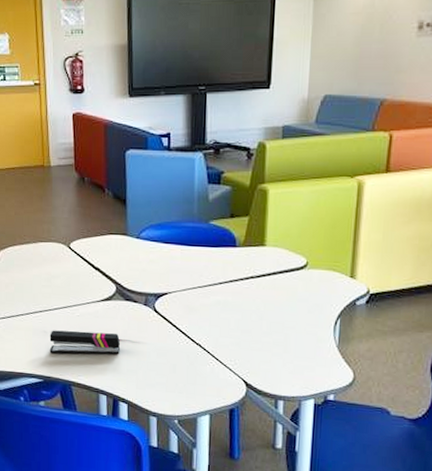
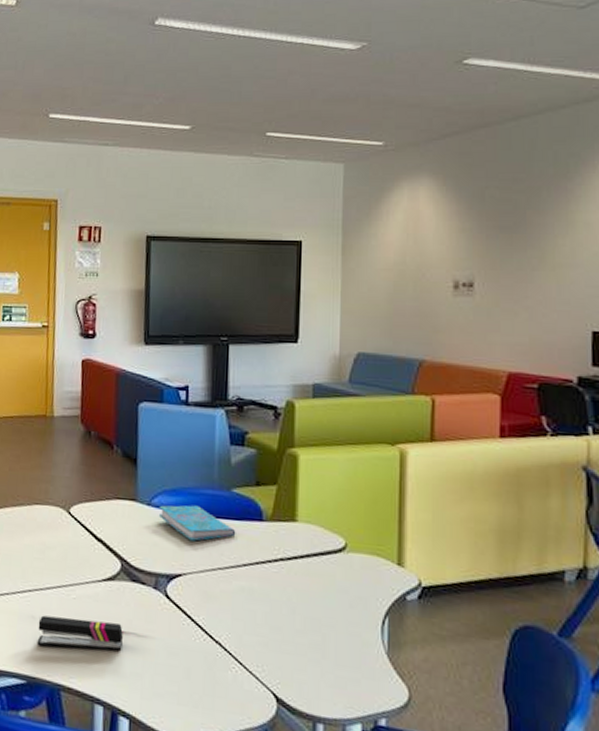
cover: none [146,236,213,266] -> present [158,505,236,541]

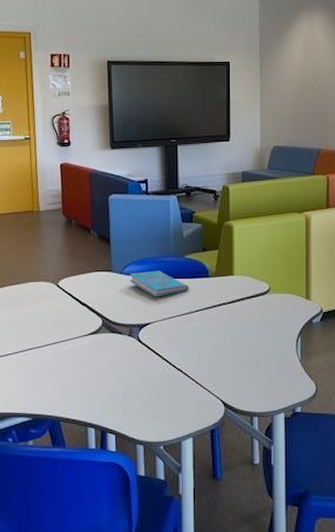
stapler: present [37,615,123,652] -> none [38,366,107,391]

